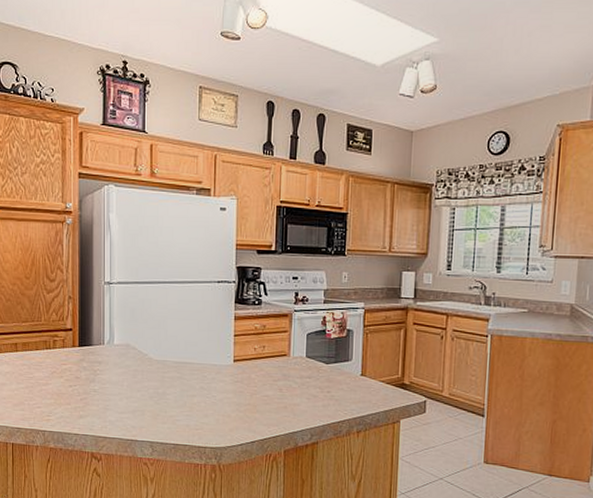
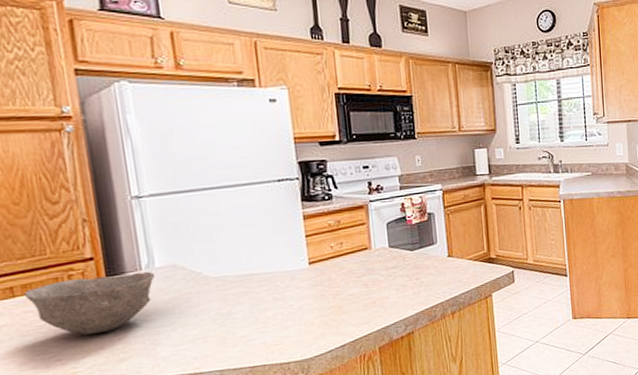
bowl: none [23,343,113,392] -> present [23,271,156,336]

